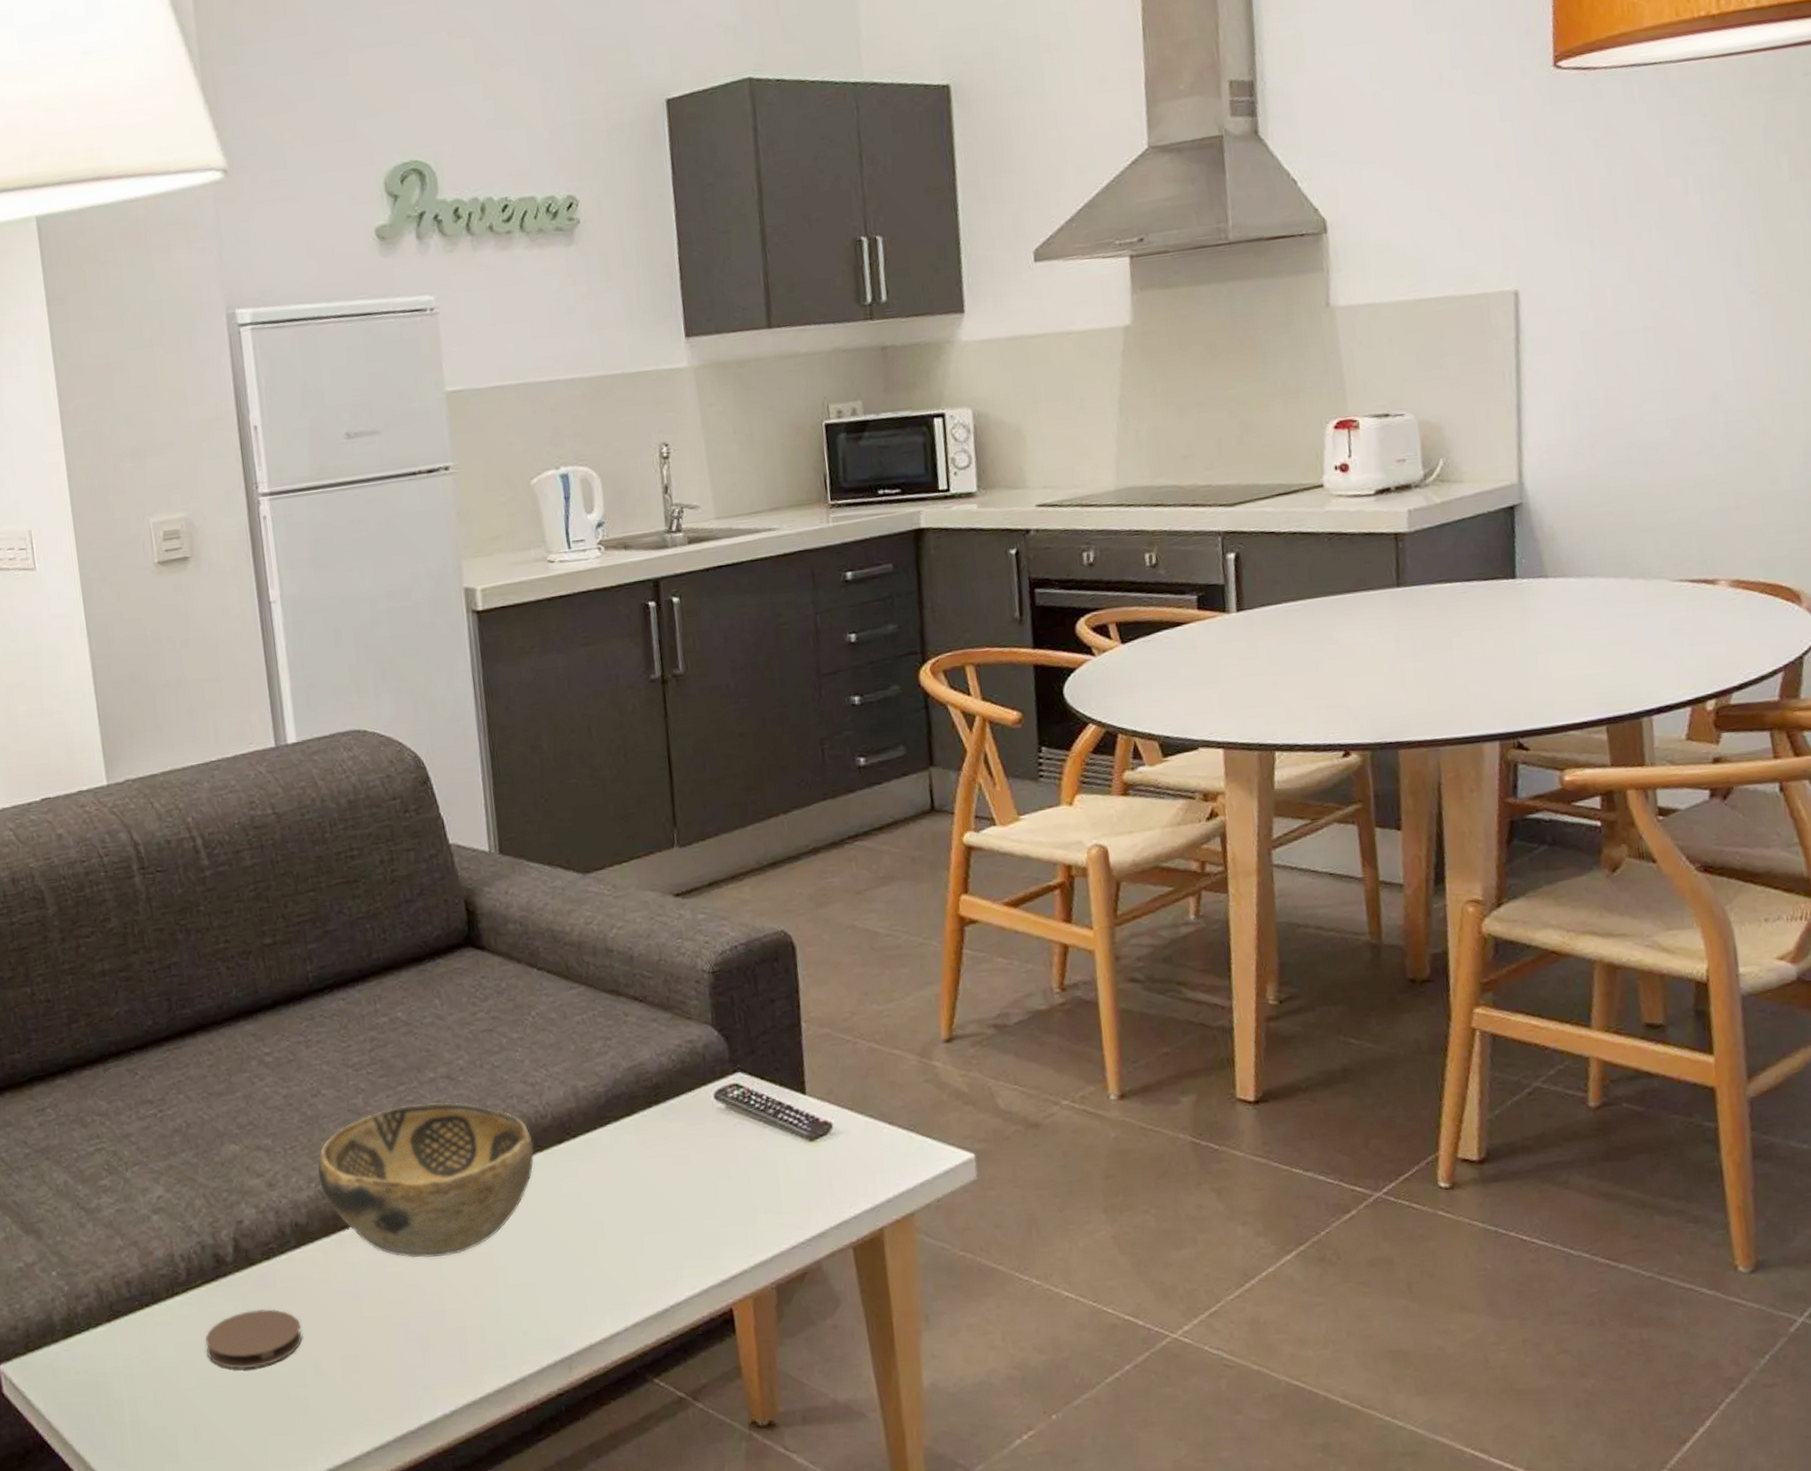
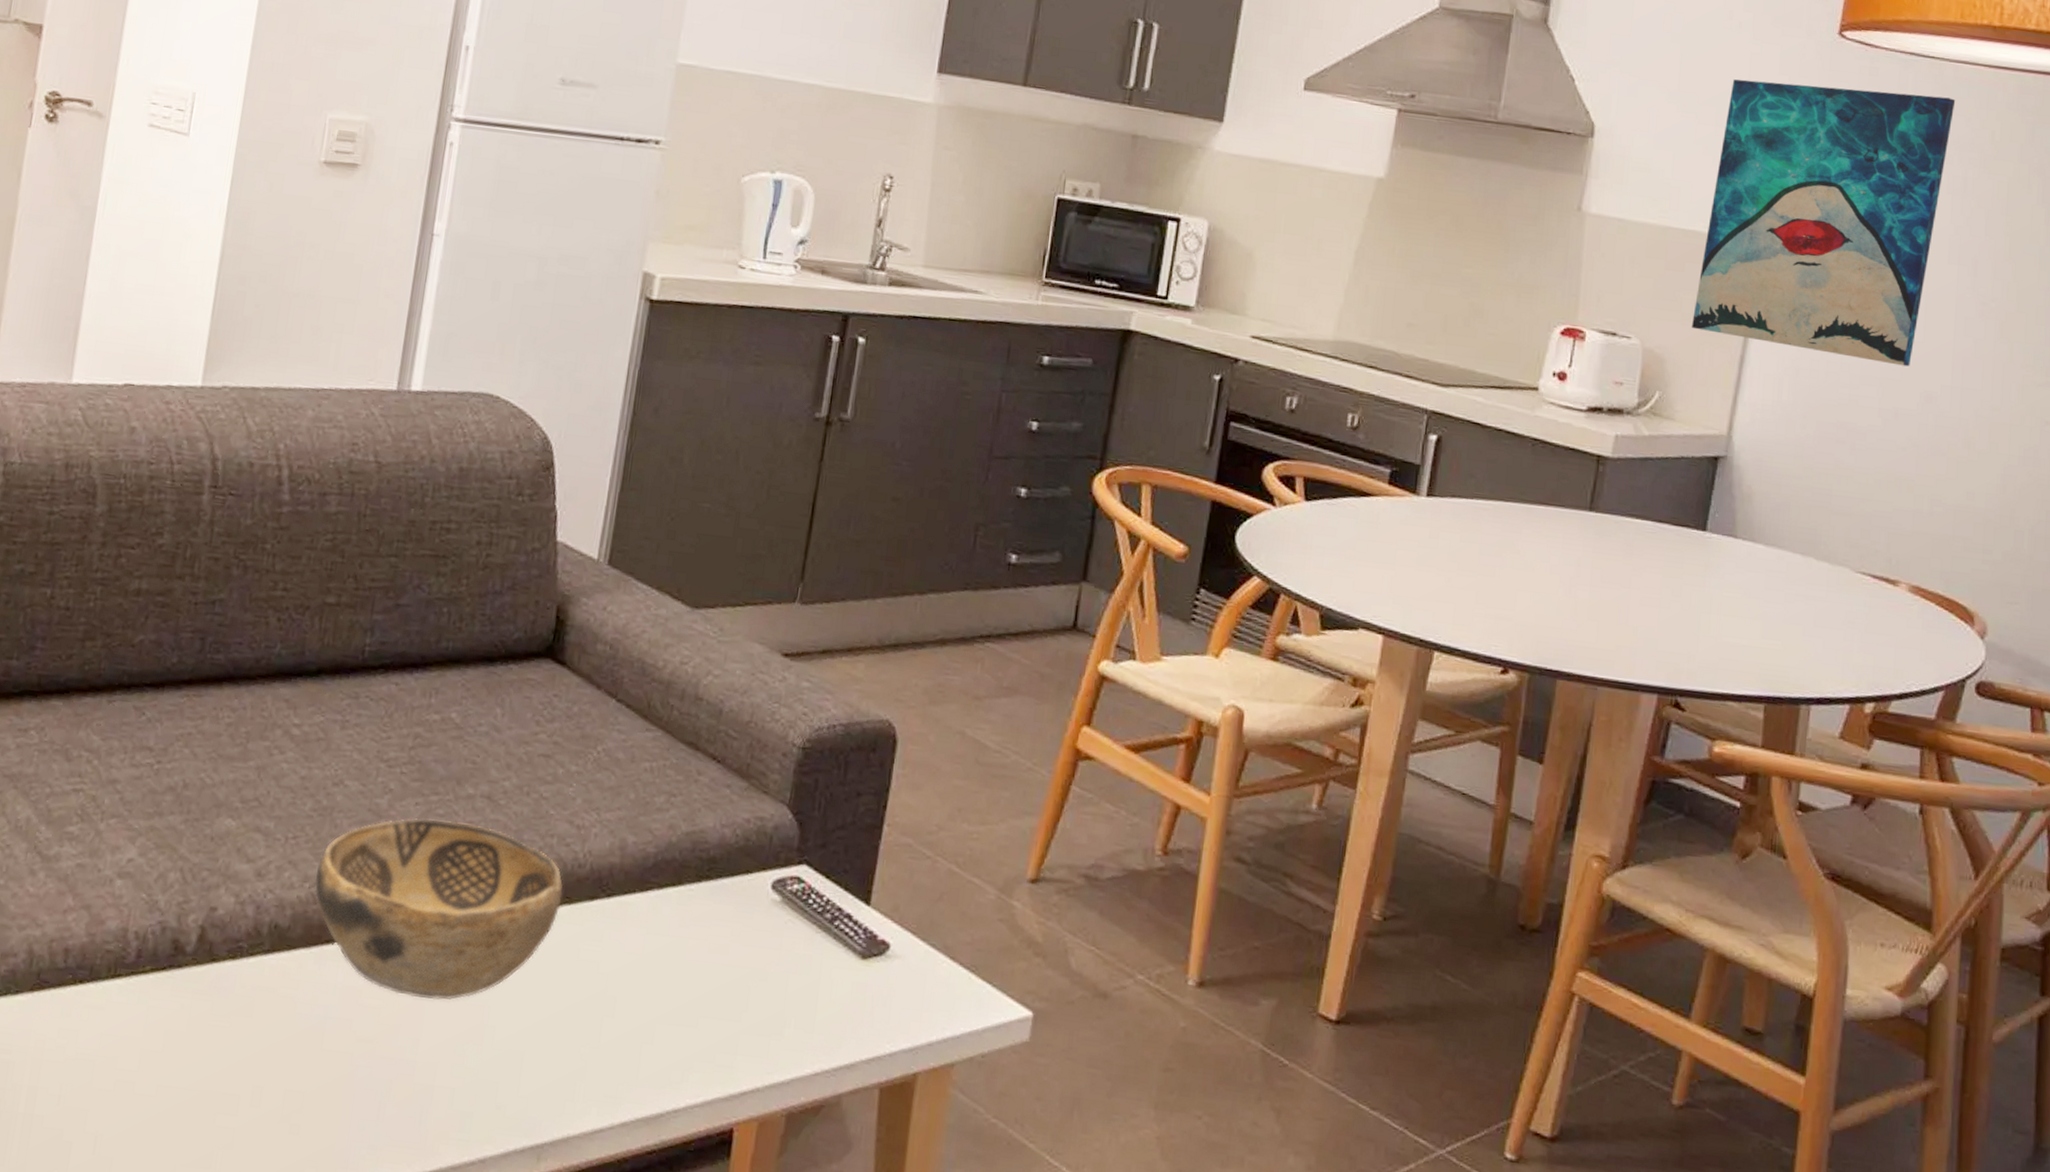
coaster: present [205,1309,302,1369] -> none [133,1013,250,1083]
wall art: none [1455,98,1690,391] -> present [1692,79,1956,367]

